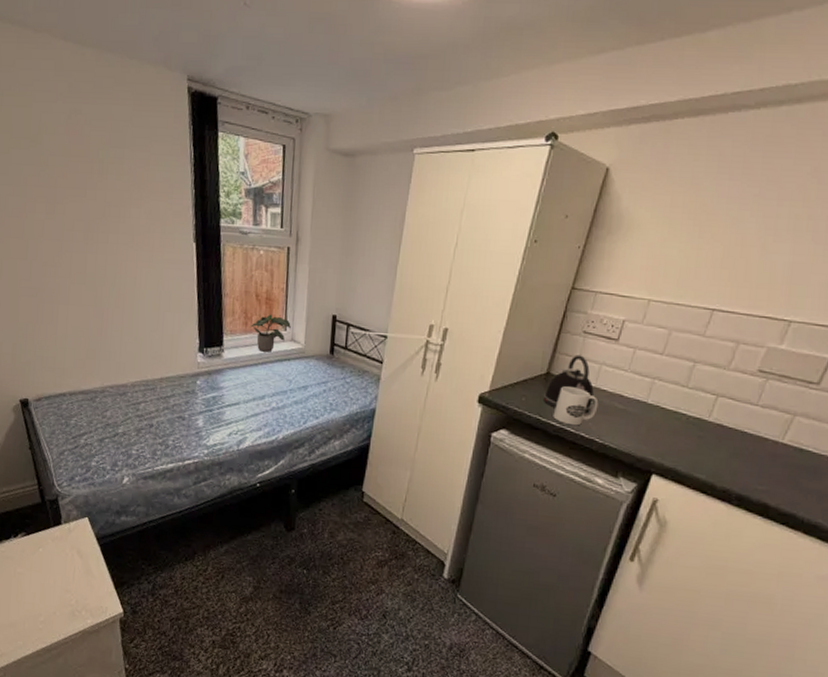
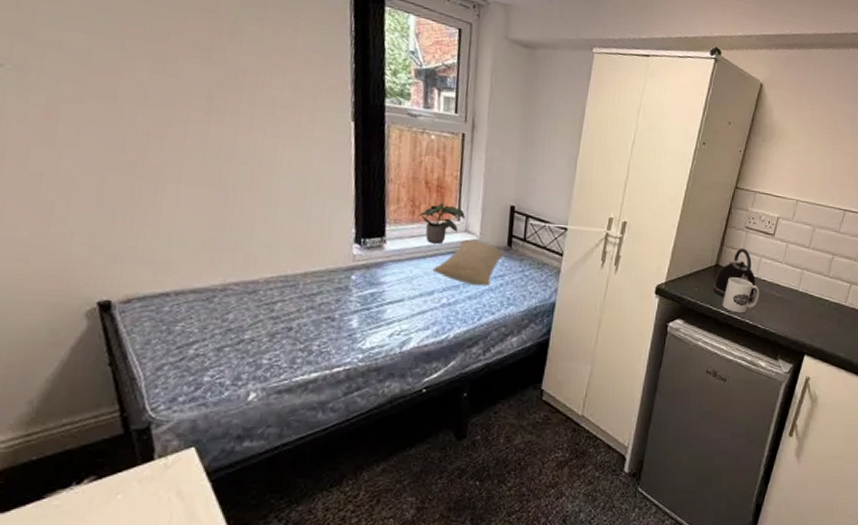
pillow: none [263,348,328,392] -> present [432,240,505,286]

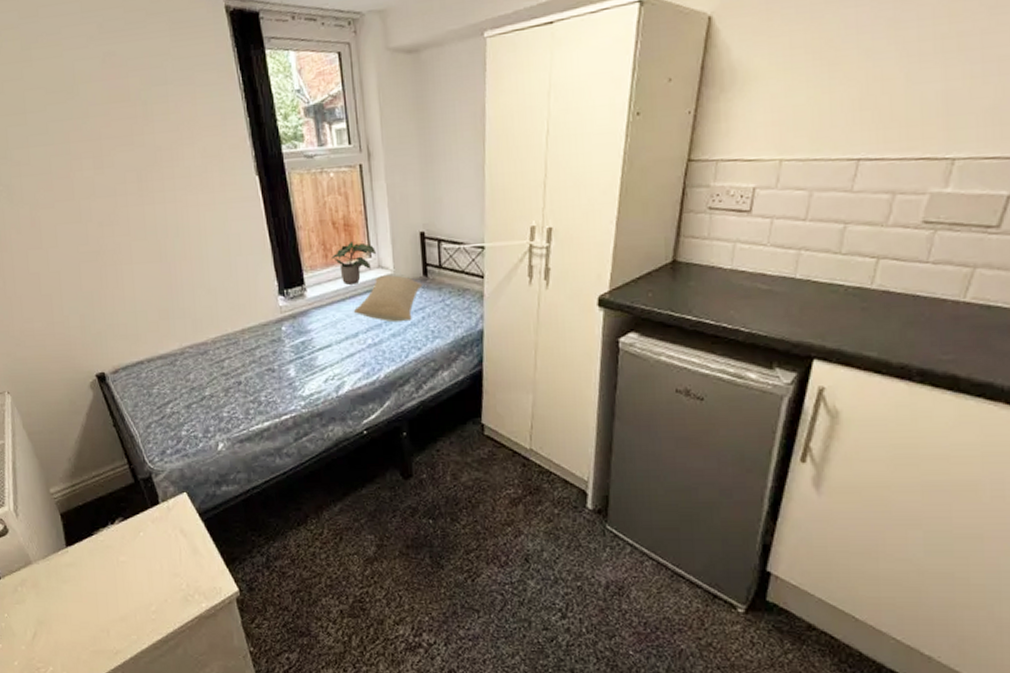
kettle: present [713,248,756,302] -> none [672,235,731,301]
mug: present [722,277,760,314] -> none [686,272,738,317]

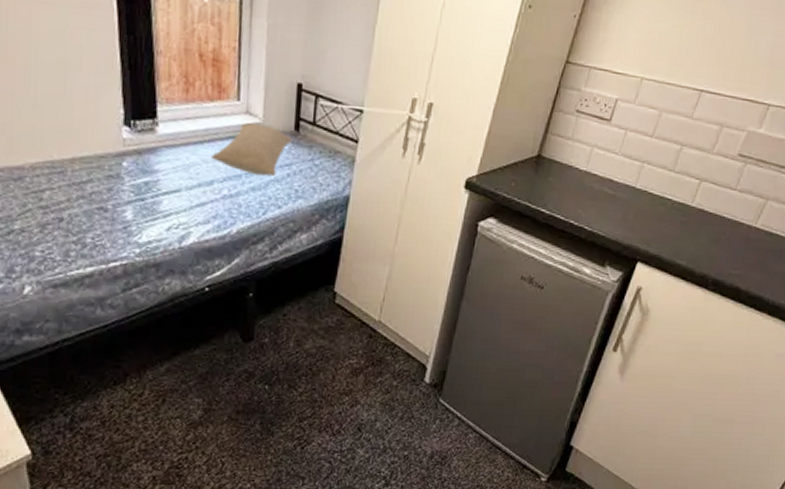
potted plant: present [330,241,376,285] -> none [191,79,246,127]

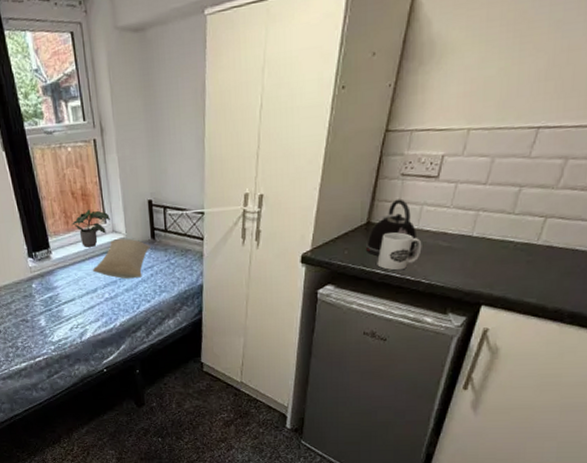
potted plant: none [191,79,246,127] -> present [71,209,110,247]
kettle: none [533,135,585,200] -> present [365,198,416,257]
mug: none [542,170,589,213] -> present [377,232,422,271]

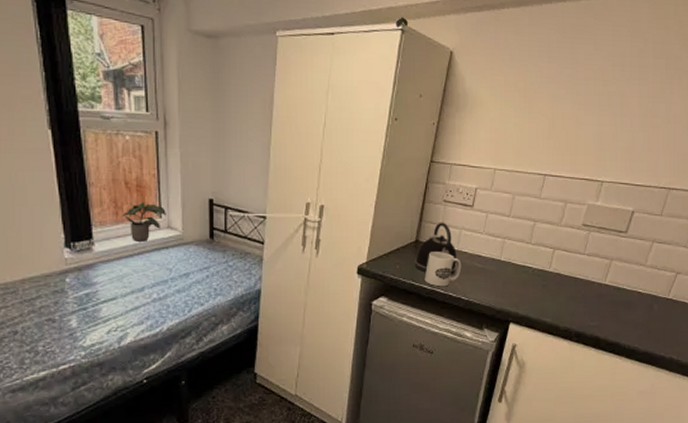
pillow: present [92,238,150,279] -> none [140,236,208,279]

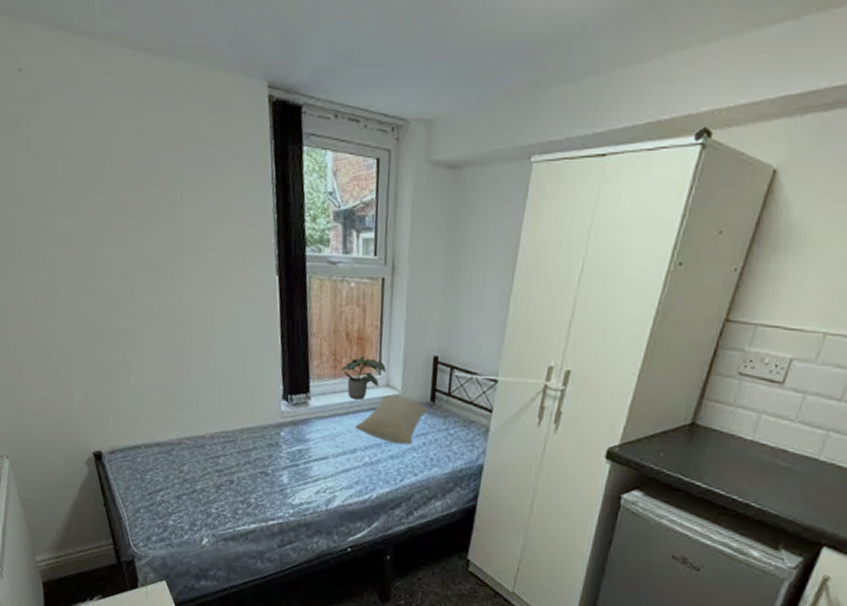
pillow: none [140,236,208,279] -> present [354,395,428,445]
kettle: present [414,222,457,275] -> none [686,401,751,473]
mug: present [424,252,462,287] -> none [698,439,756,487]

